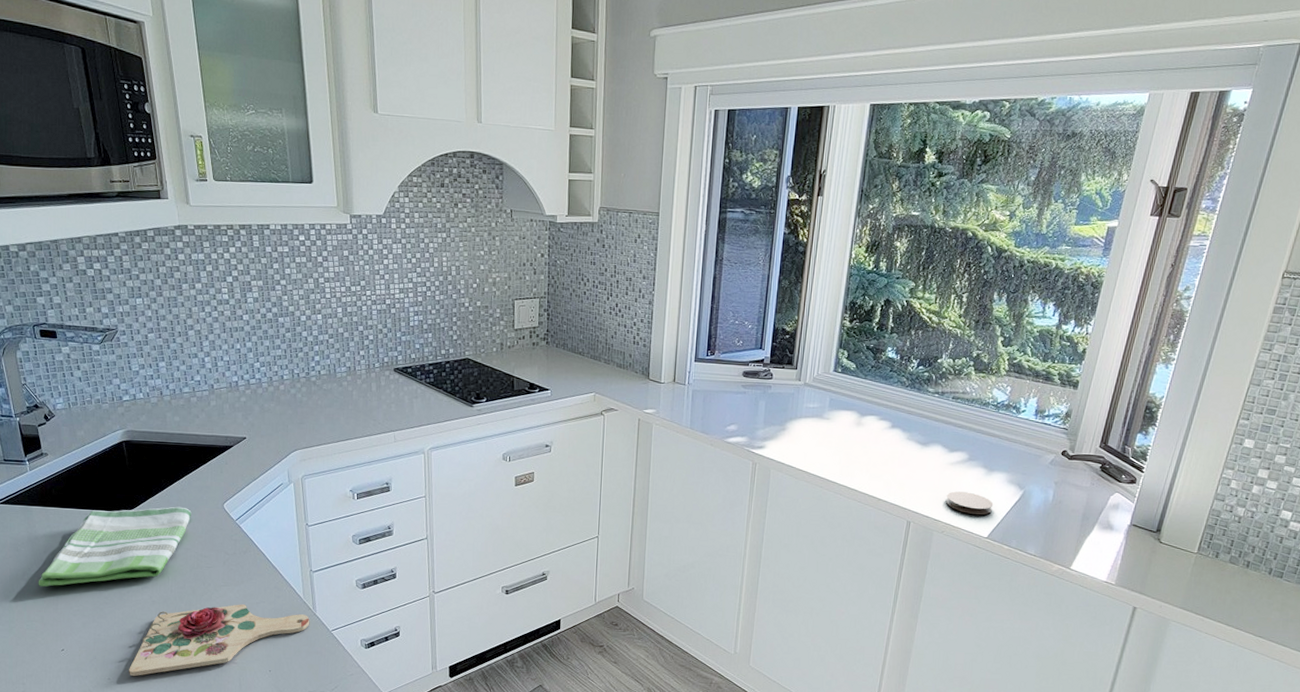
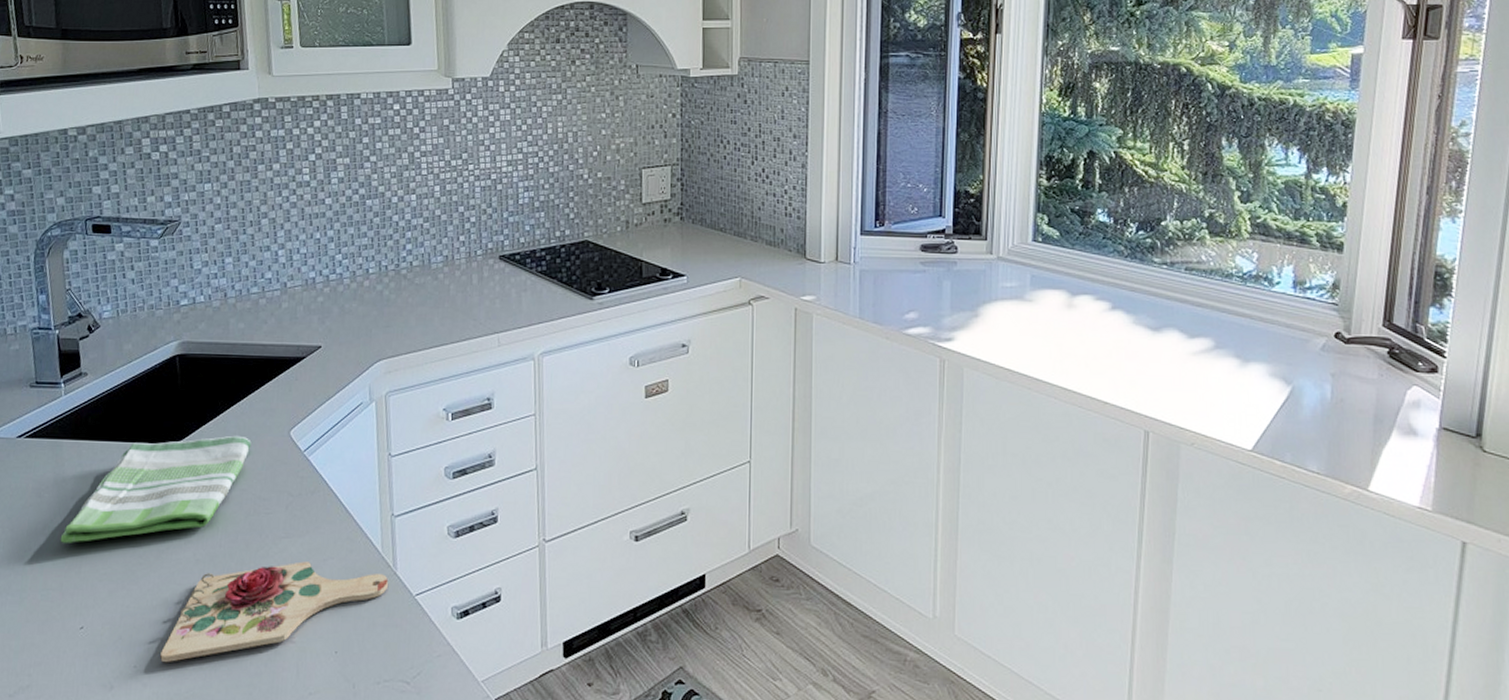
coaster: present [945,491,994,515] -> none [1191,389,1255,420]

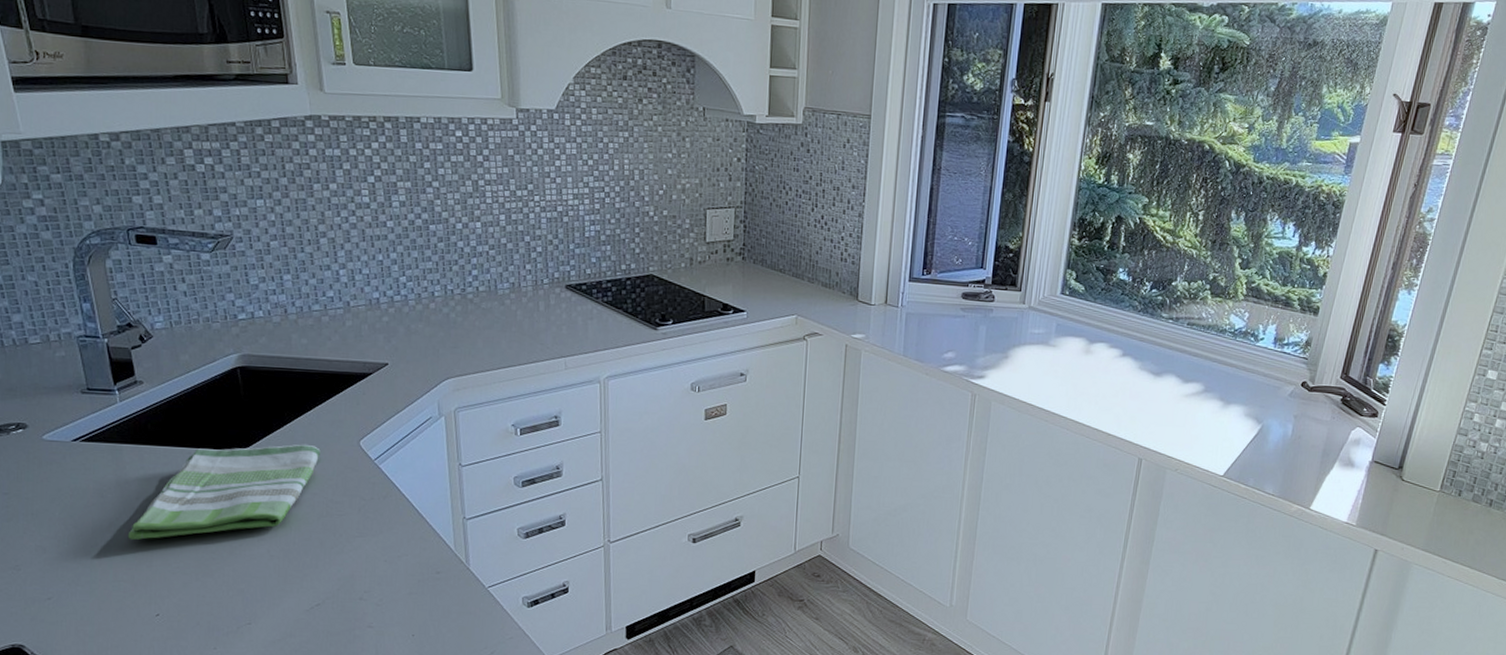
cutting board: present [160,561,389,662] -> none [240,558,462,644]

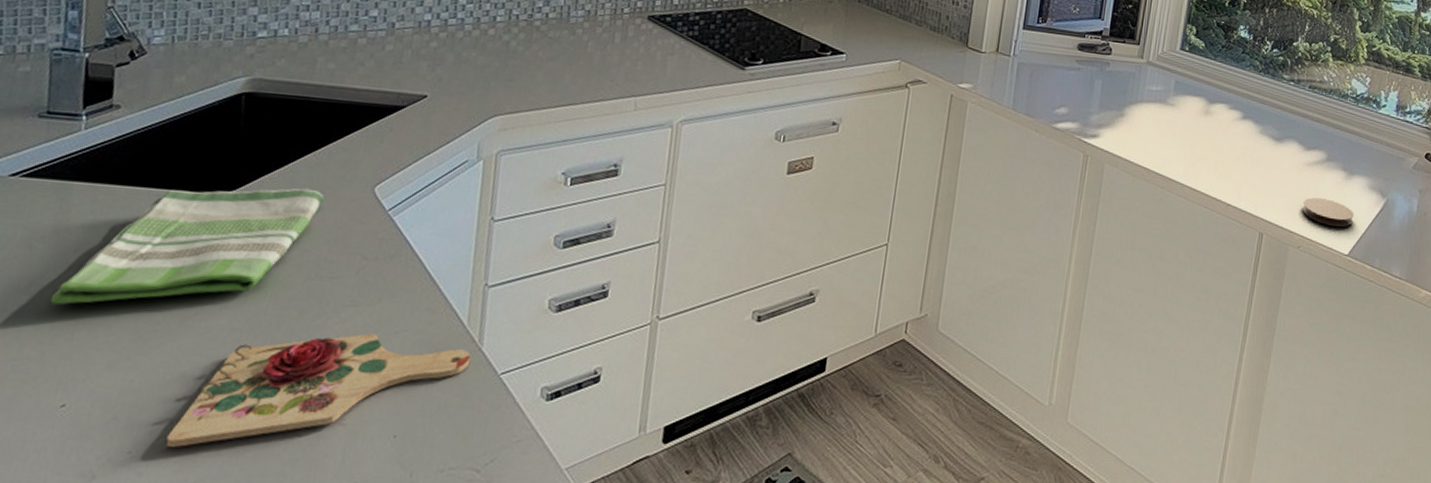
cutting board: none [240,558,462,644] -> present [166,333,471,447]
coaster: none [1179,425,1230,451] -> present [1302,197,1354,227]

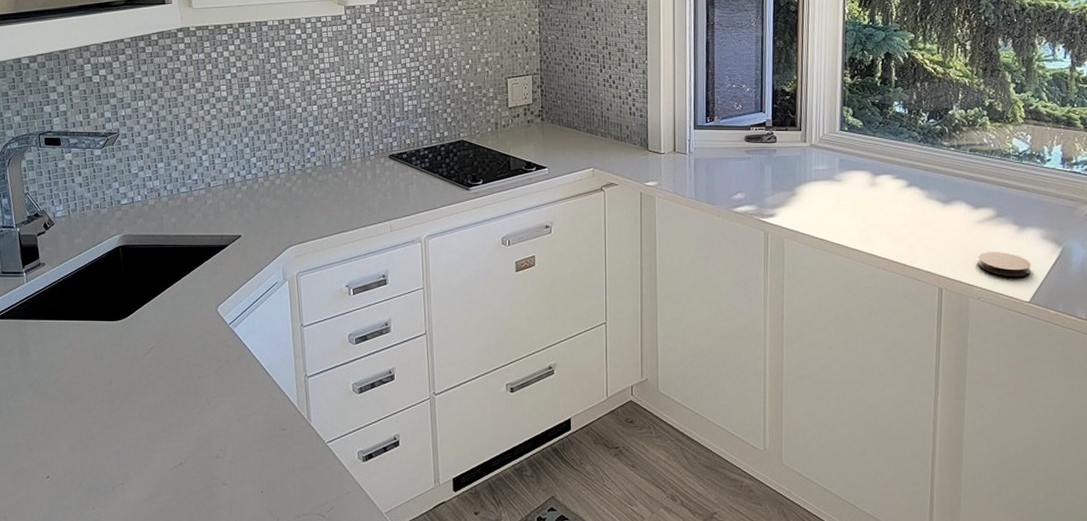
dish towel: present [49,188,325,305] -> none [27,312,185,407]
cutting board: present [166,333,471,447] -> none [115,417,305,504]

